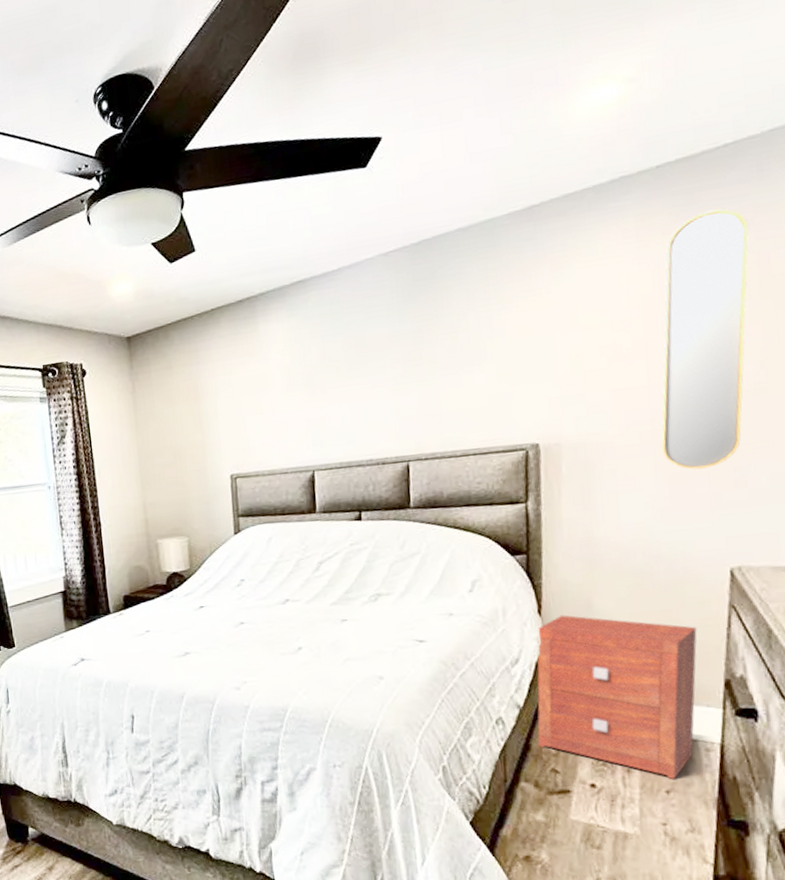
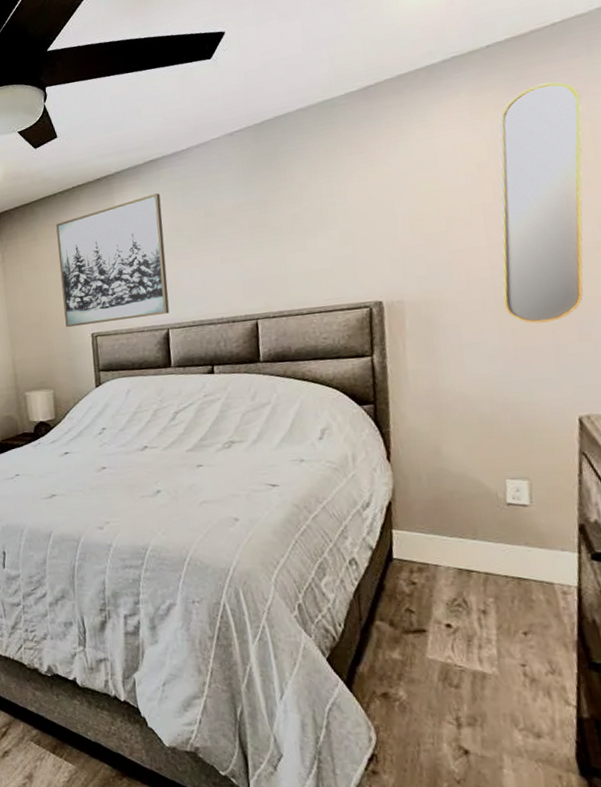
wall art: none [193,318,316,468] -> present [56,193,170,328]
nightstand: present [537,615,697,779] -> none [387,461,550,621]

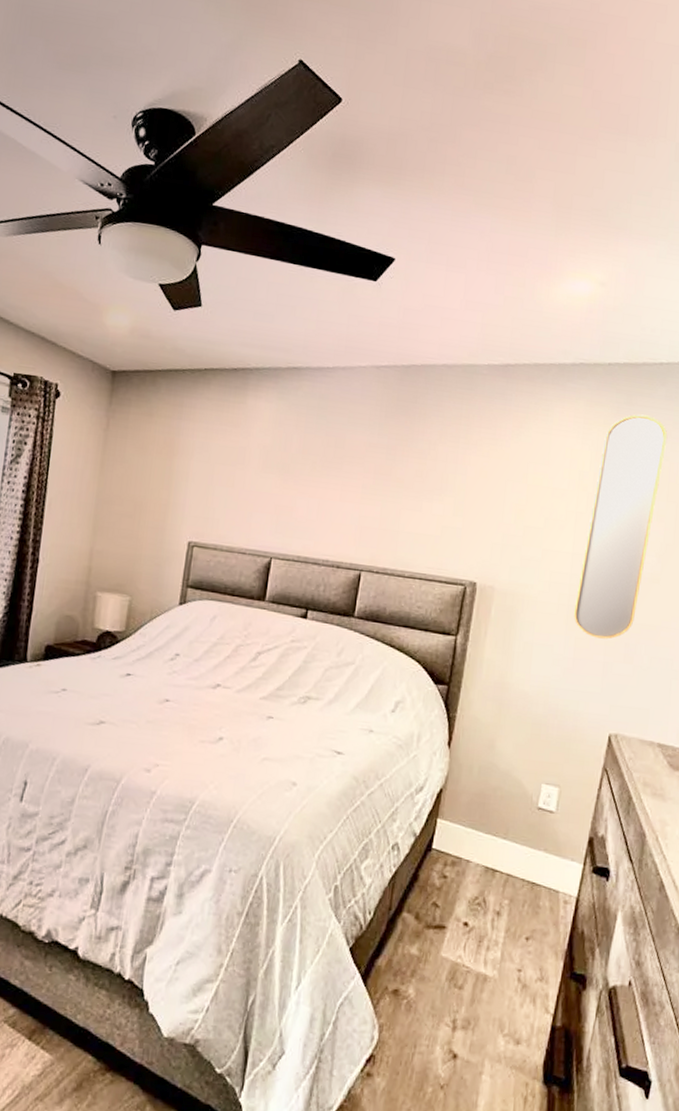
wall art: present [56,193,170,328] -> none [162,403,295,541]

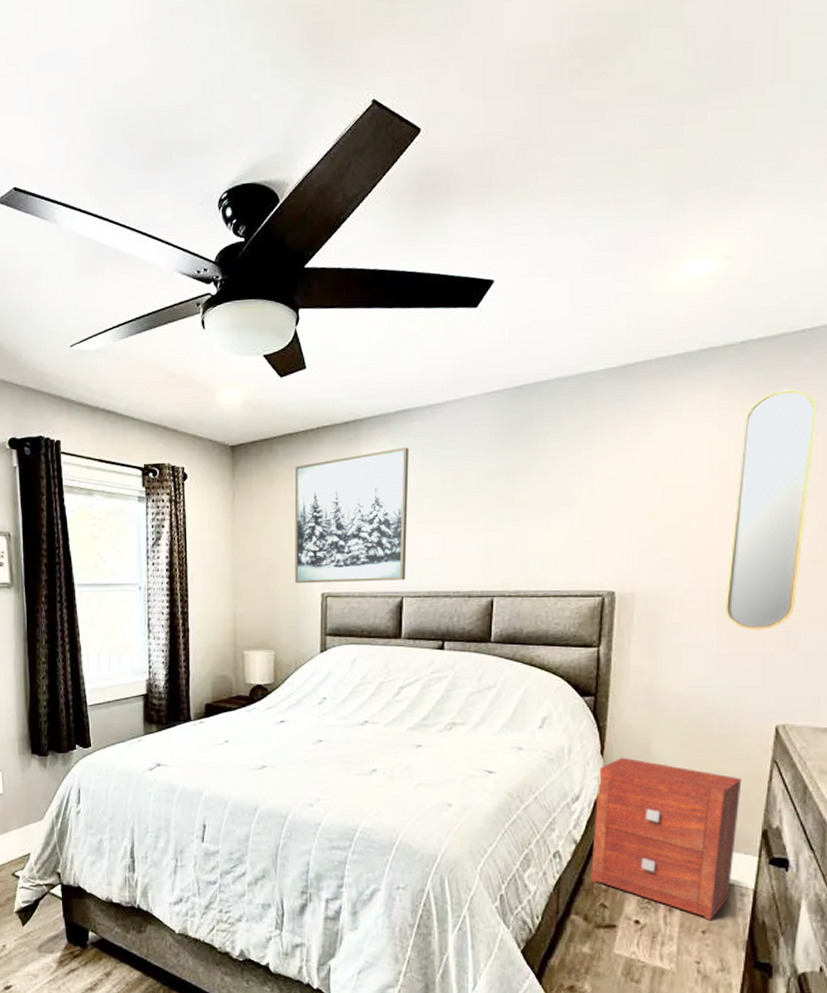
wall art: none [162,403,295,541] -> present [294,447,409,584]
nightstand: none [426,750,575,927] -> present [591,757,742,920]

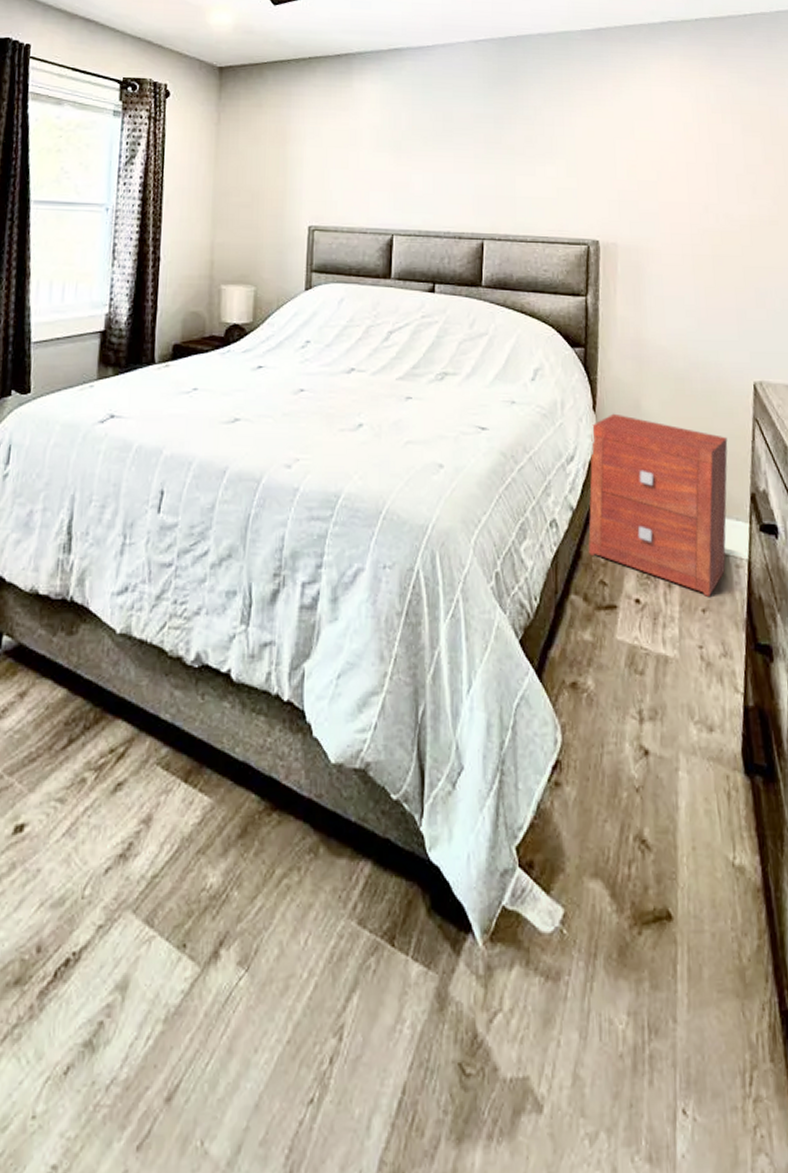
wall art: present [294,447,409,584] -> none [281,84,400,217]
home mirror: present [725,389,818,630] -> none [699,64,763,286]

